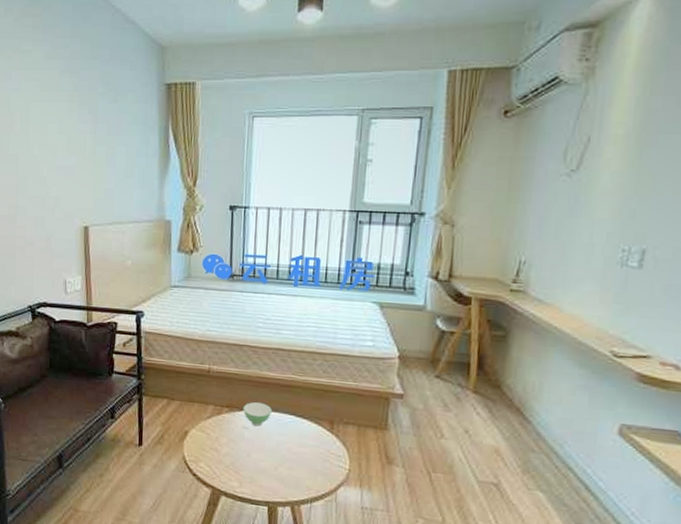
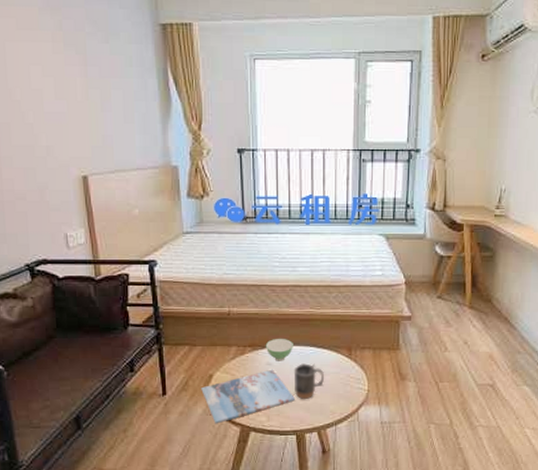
magazine: none [176,433,269,483] -> present [201,369,295,424]
mug: none [270,431,302,470] -> present [293,363,324,399]

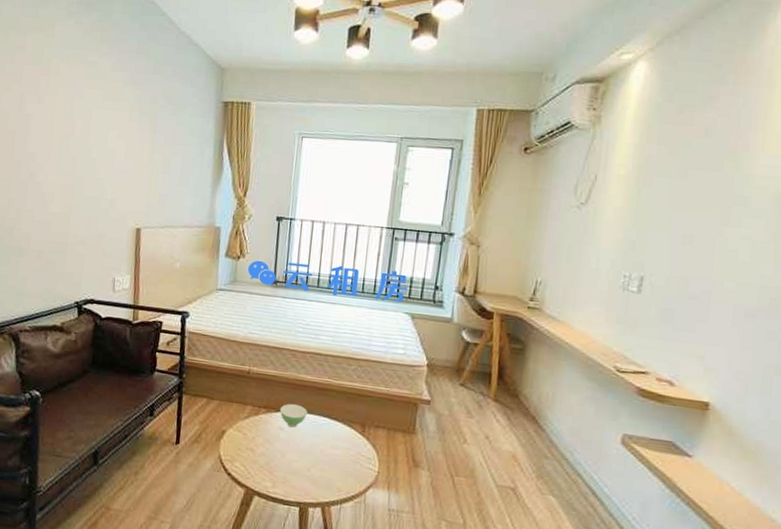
magazine: present [201,369,295,424] -> none [212,434,303,482]
mug: present [293,363,324,399] -> none [303,433,335,471]

